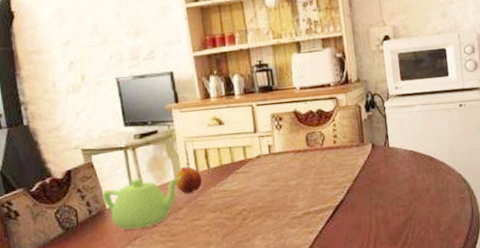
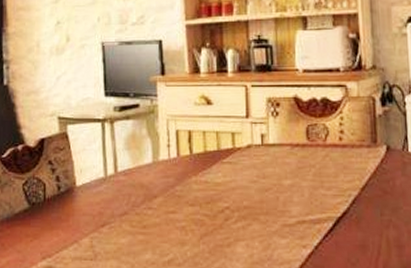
teapot: present [102,177,181,230] -> none [74,155,159,214]
fruit: present [175,166,203,194] -> none [152,149,183,181]

